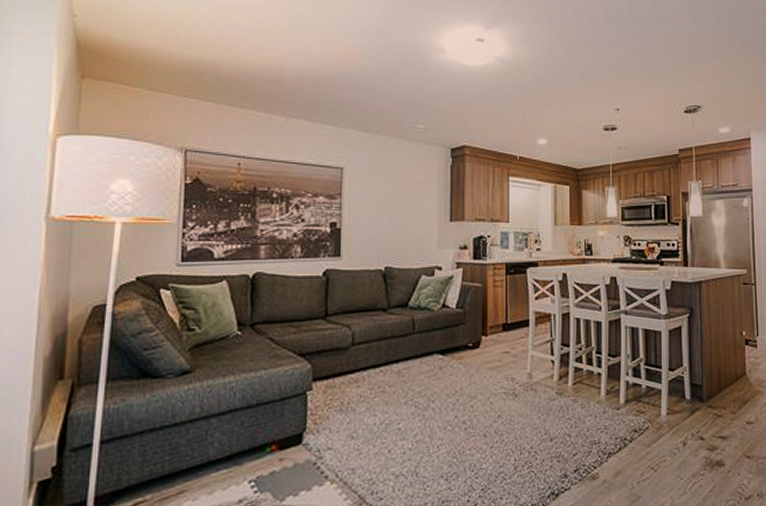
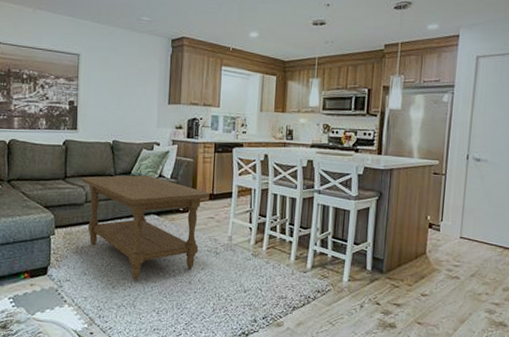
coffee table: none [348,307,503,439] -> present [83,175,210,280]

